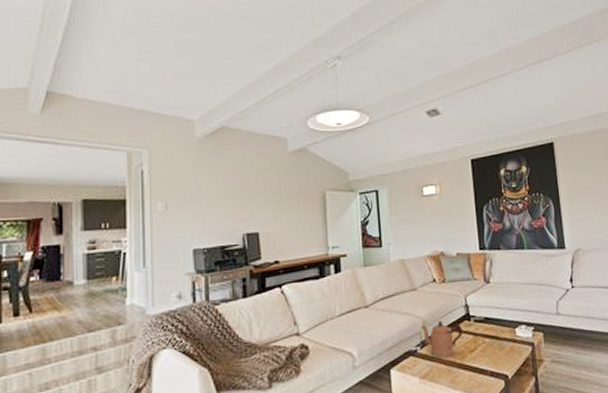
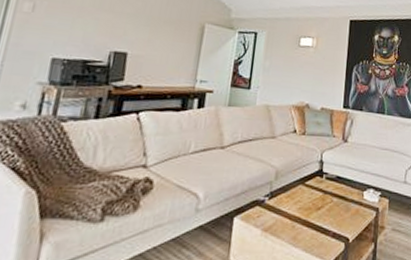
coffeepot: present [421,320,463,358] -> none [273,173,314,212]

